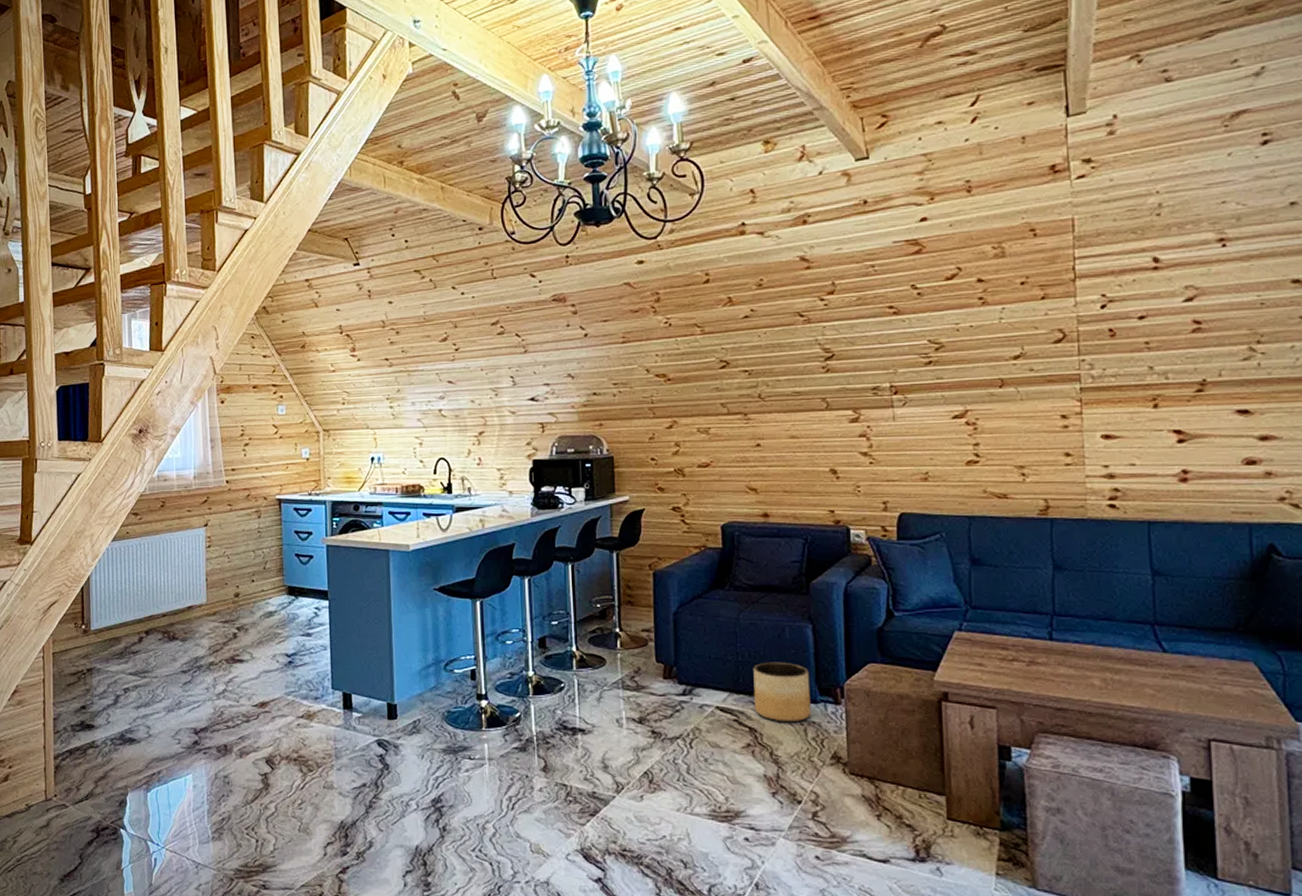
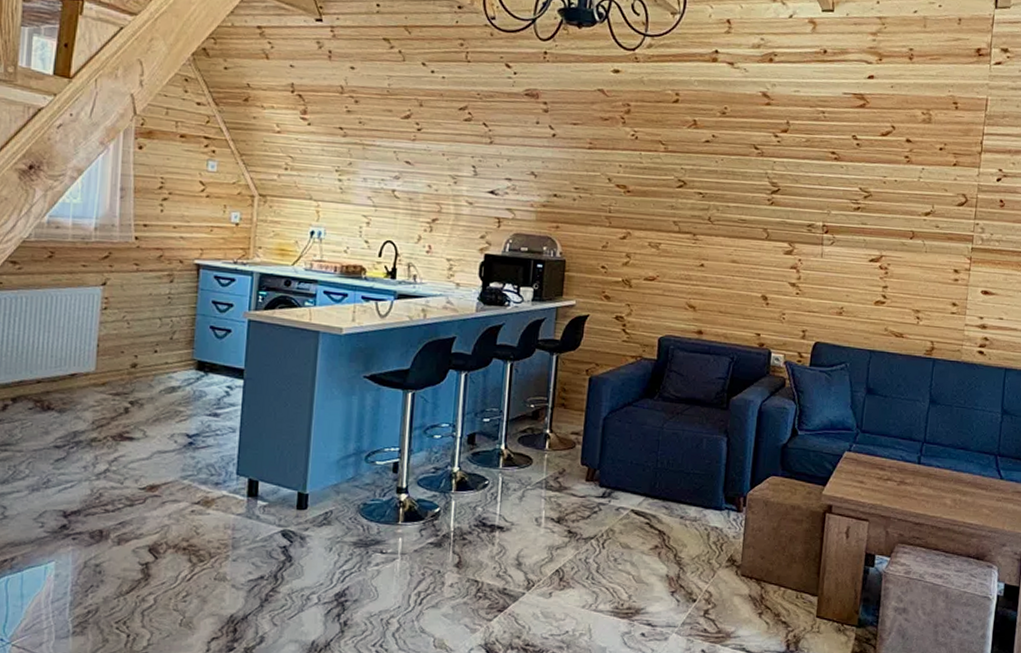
planter: present [753,662,812,723] -> none [666,470,719,527]

